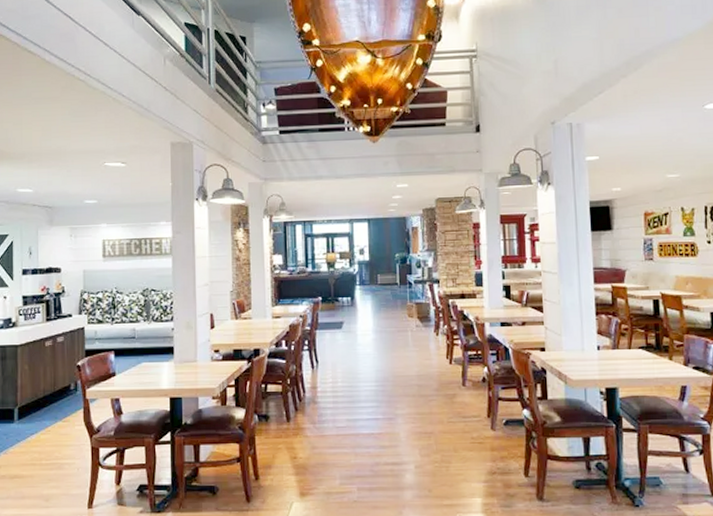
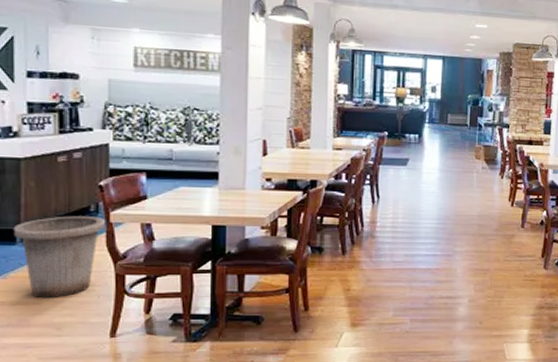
trash can: none [12,394,82,472] -> present [13,216,105,299]

